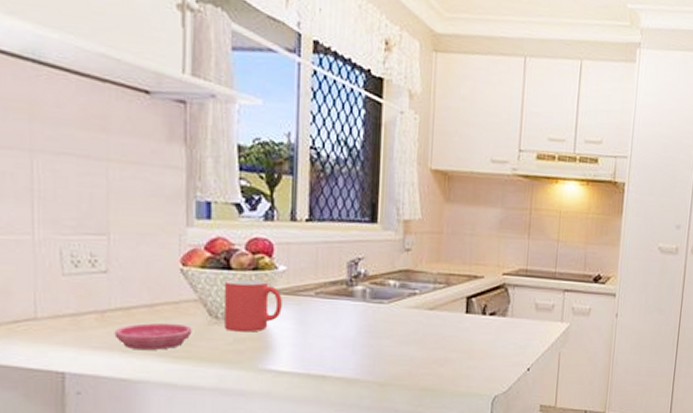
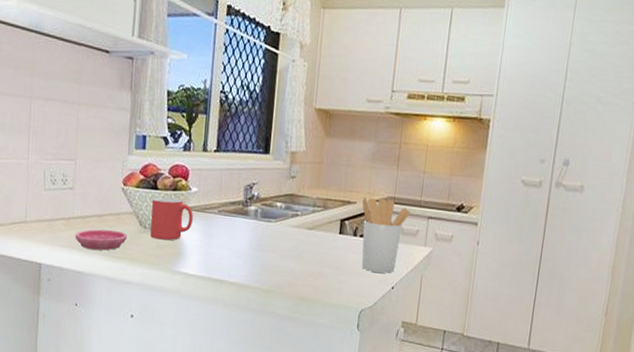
utensil holder: none [490,271,544,354] -> present [361,197,410,273]

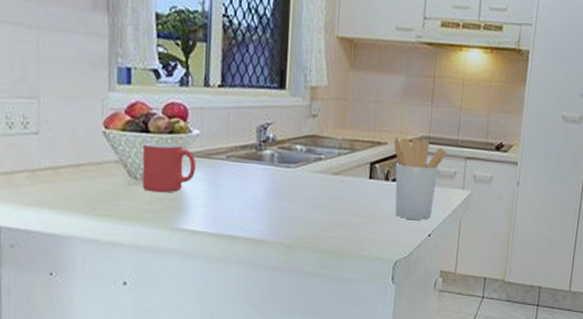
saucer: present [75,229,127,251] -> none [44,182,113,208]

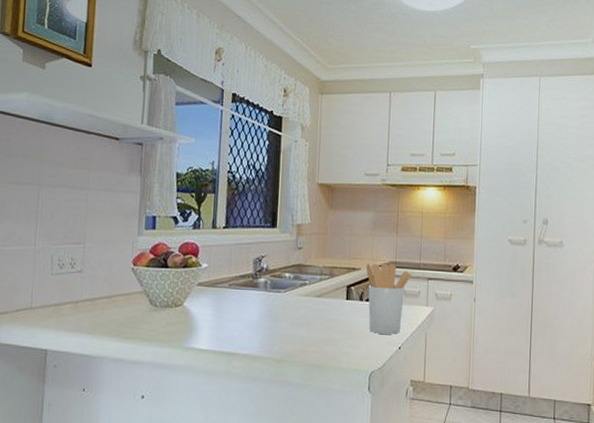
mug: present [142,142,196,193] -> none [161,275,204,317]

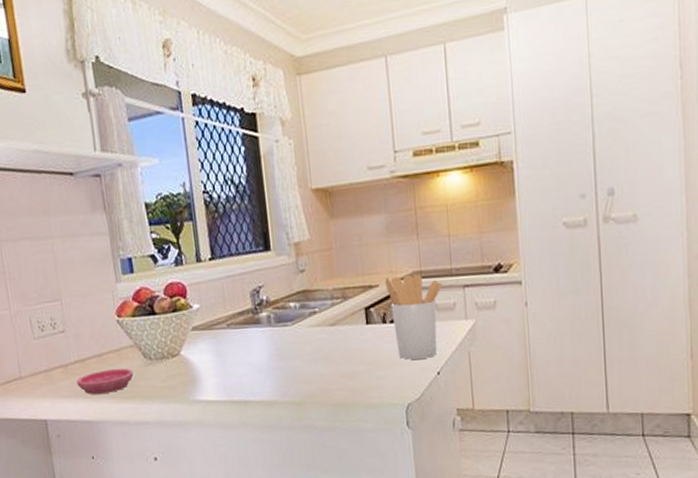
saucer: none [83,310,138,332] -> present [76,368,134,395]

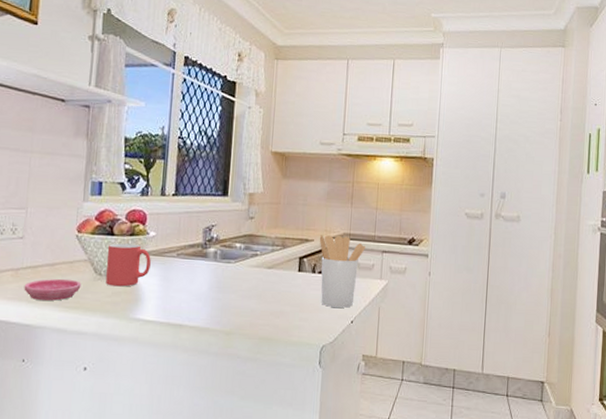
mug: none [151,320,201,370] -> present [106,243,151,287]

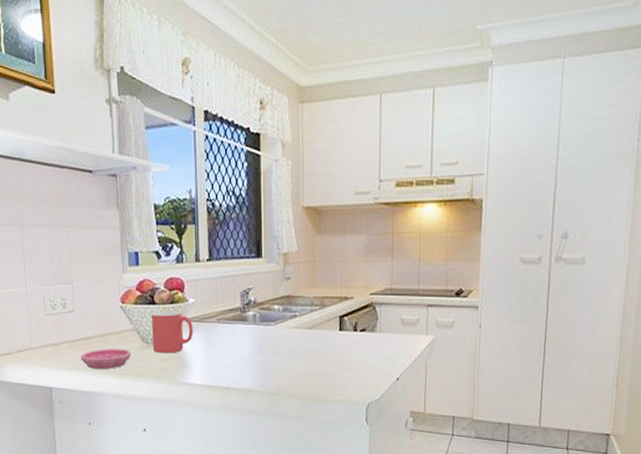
utensil holder: present [319,235,365,308] -> none [359,292,409,365]

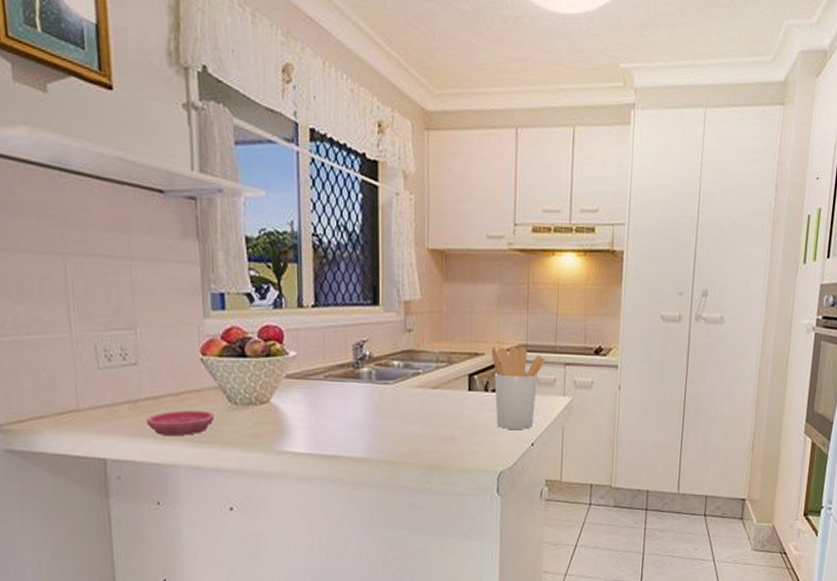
mug: present [151,311,193,353] -> none [240,366,294,416]
utensil holder: none [359,292,409,365] -> present [491,347,545,429]

